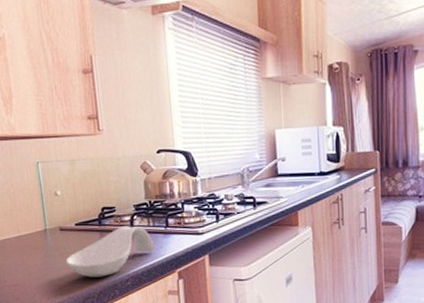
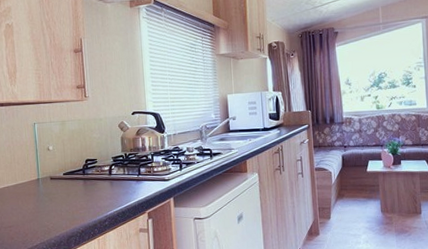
spoon rest: present [65,226,155,278] -> none [54,175,129,219]

